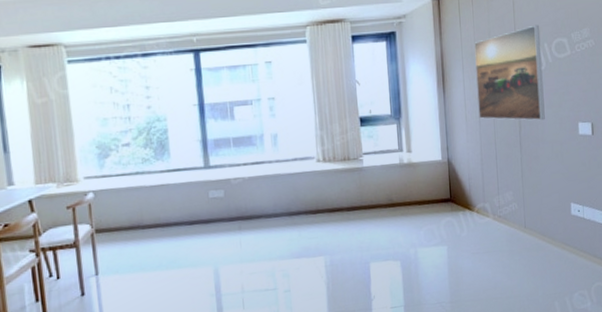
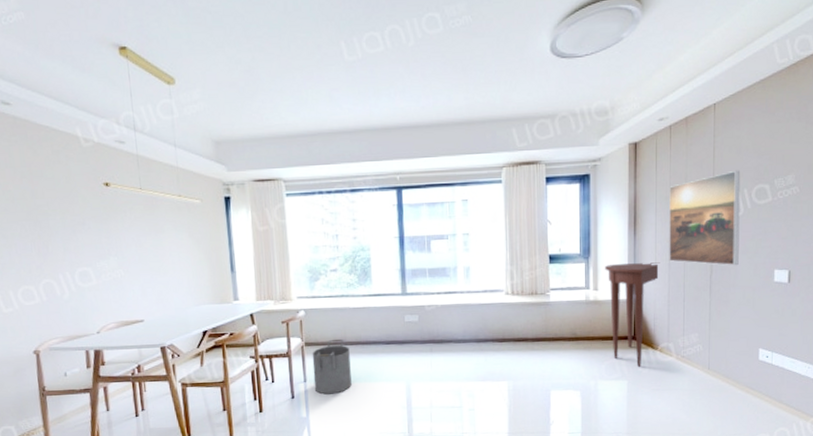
bucket: none [103,223,152,288] -> present [312,339,352,395]
console table: none [417,120,475,231] -> present [605,262,660,367]

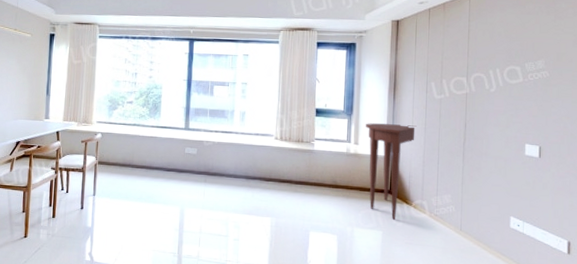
bucket: present [312,339,352,395] -> none [101,162,135,210]
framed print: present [669,170,741,266] -> none [425,51,493,137]

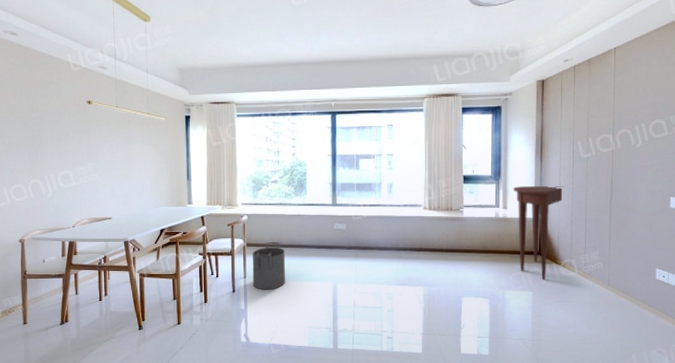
bucket: none [101,162,135,210] -> present [252,242,285,290]

